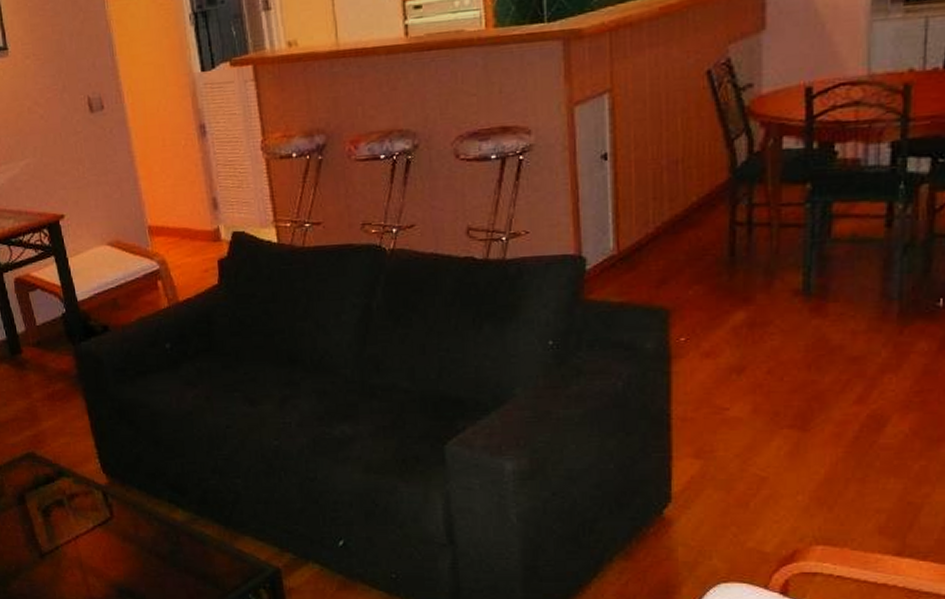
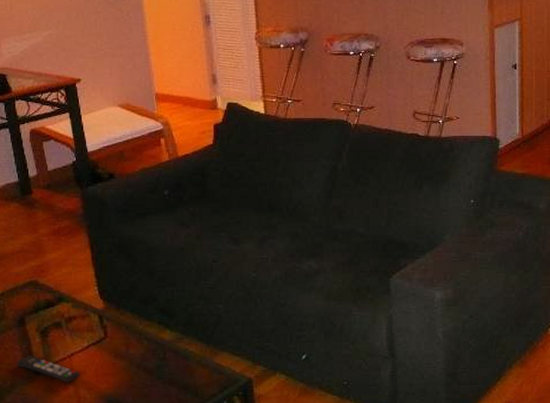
remote control: none [19,537,87,569] -> present [16,355,80,383]

